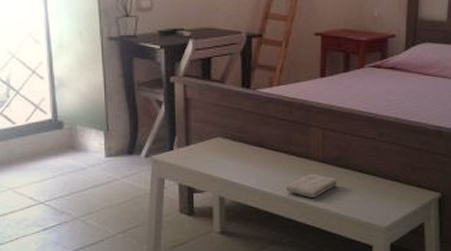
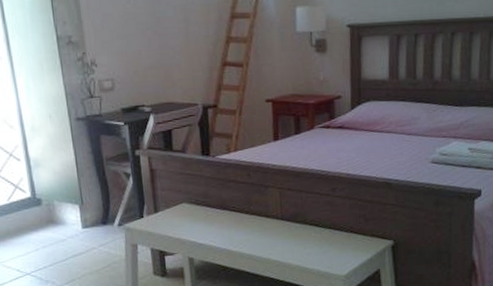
washcloth: present [286,173,338,197] -> none [249,230,297,253]

